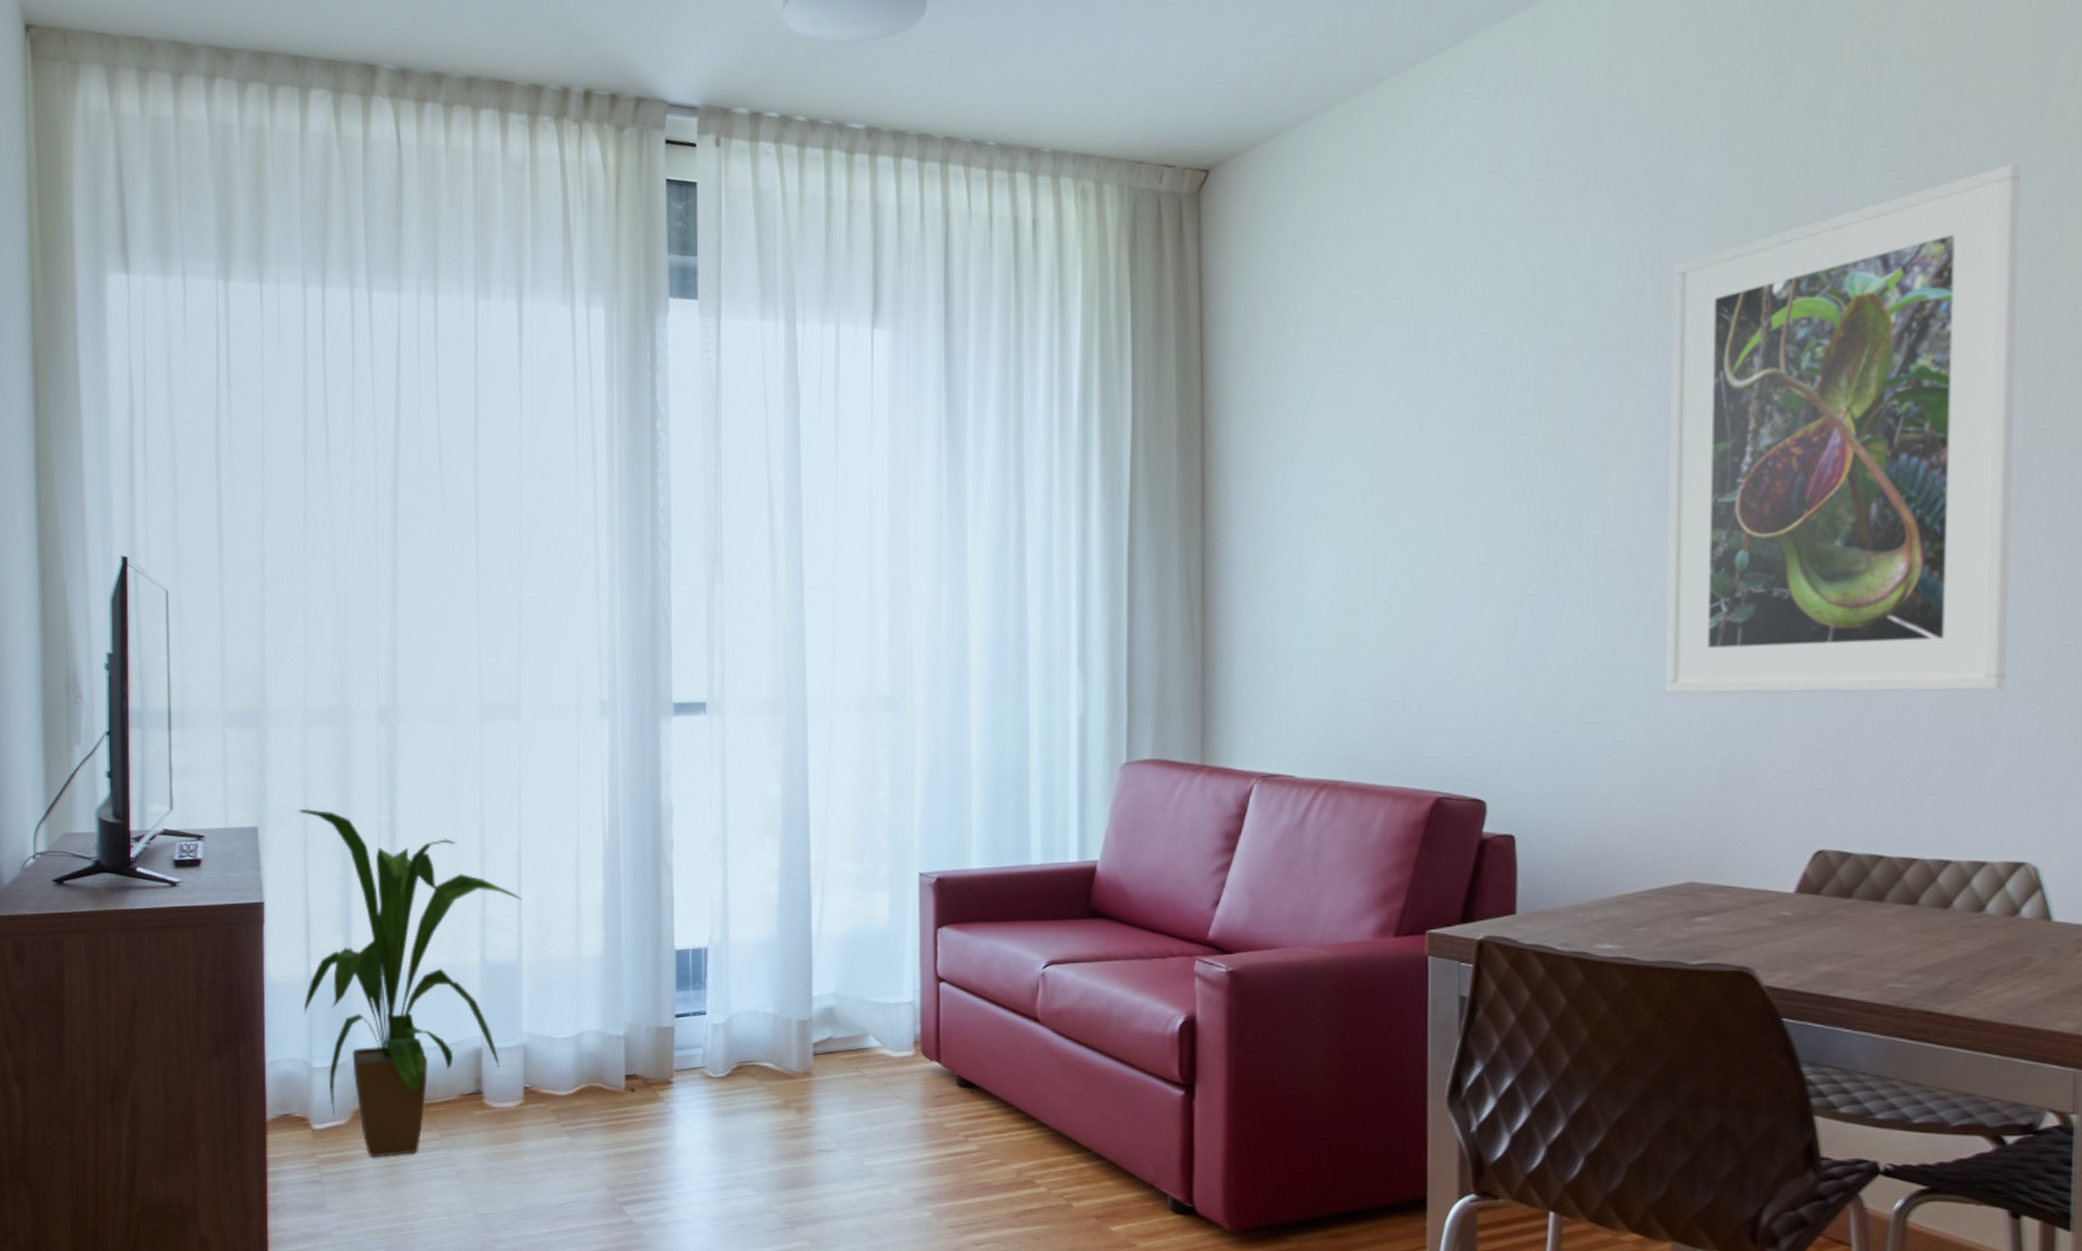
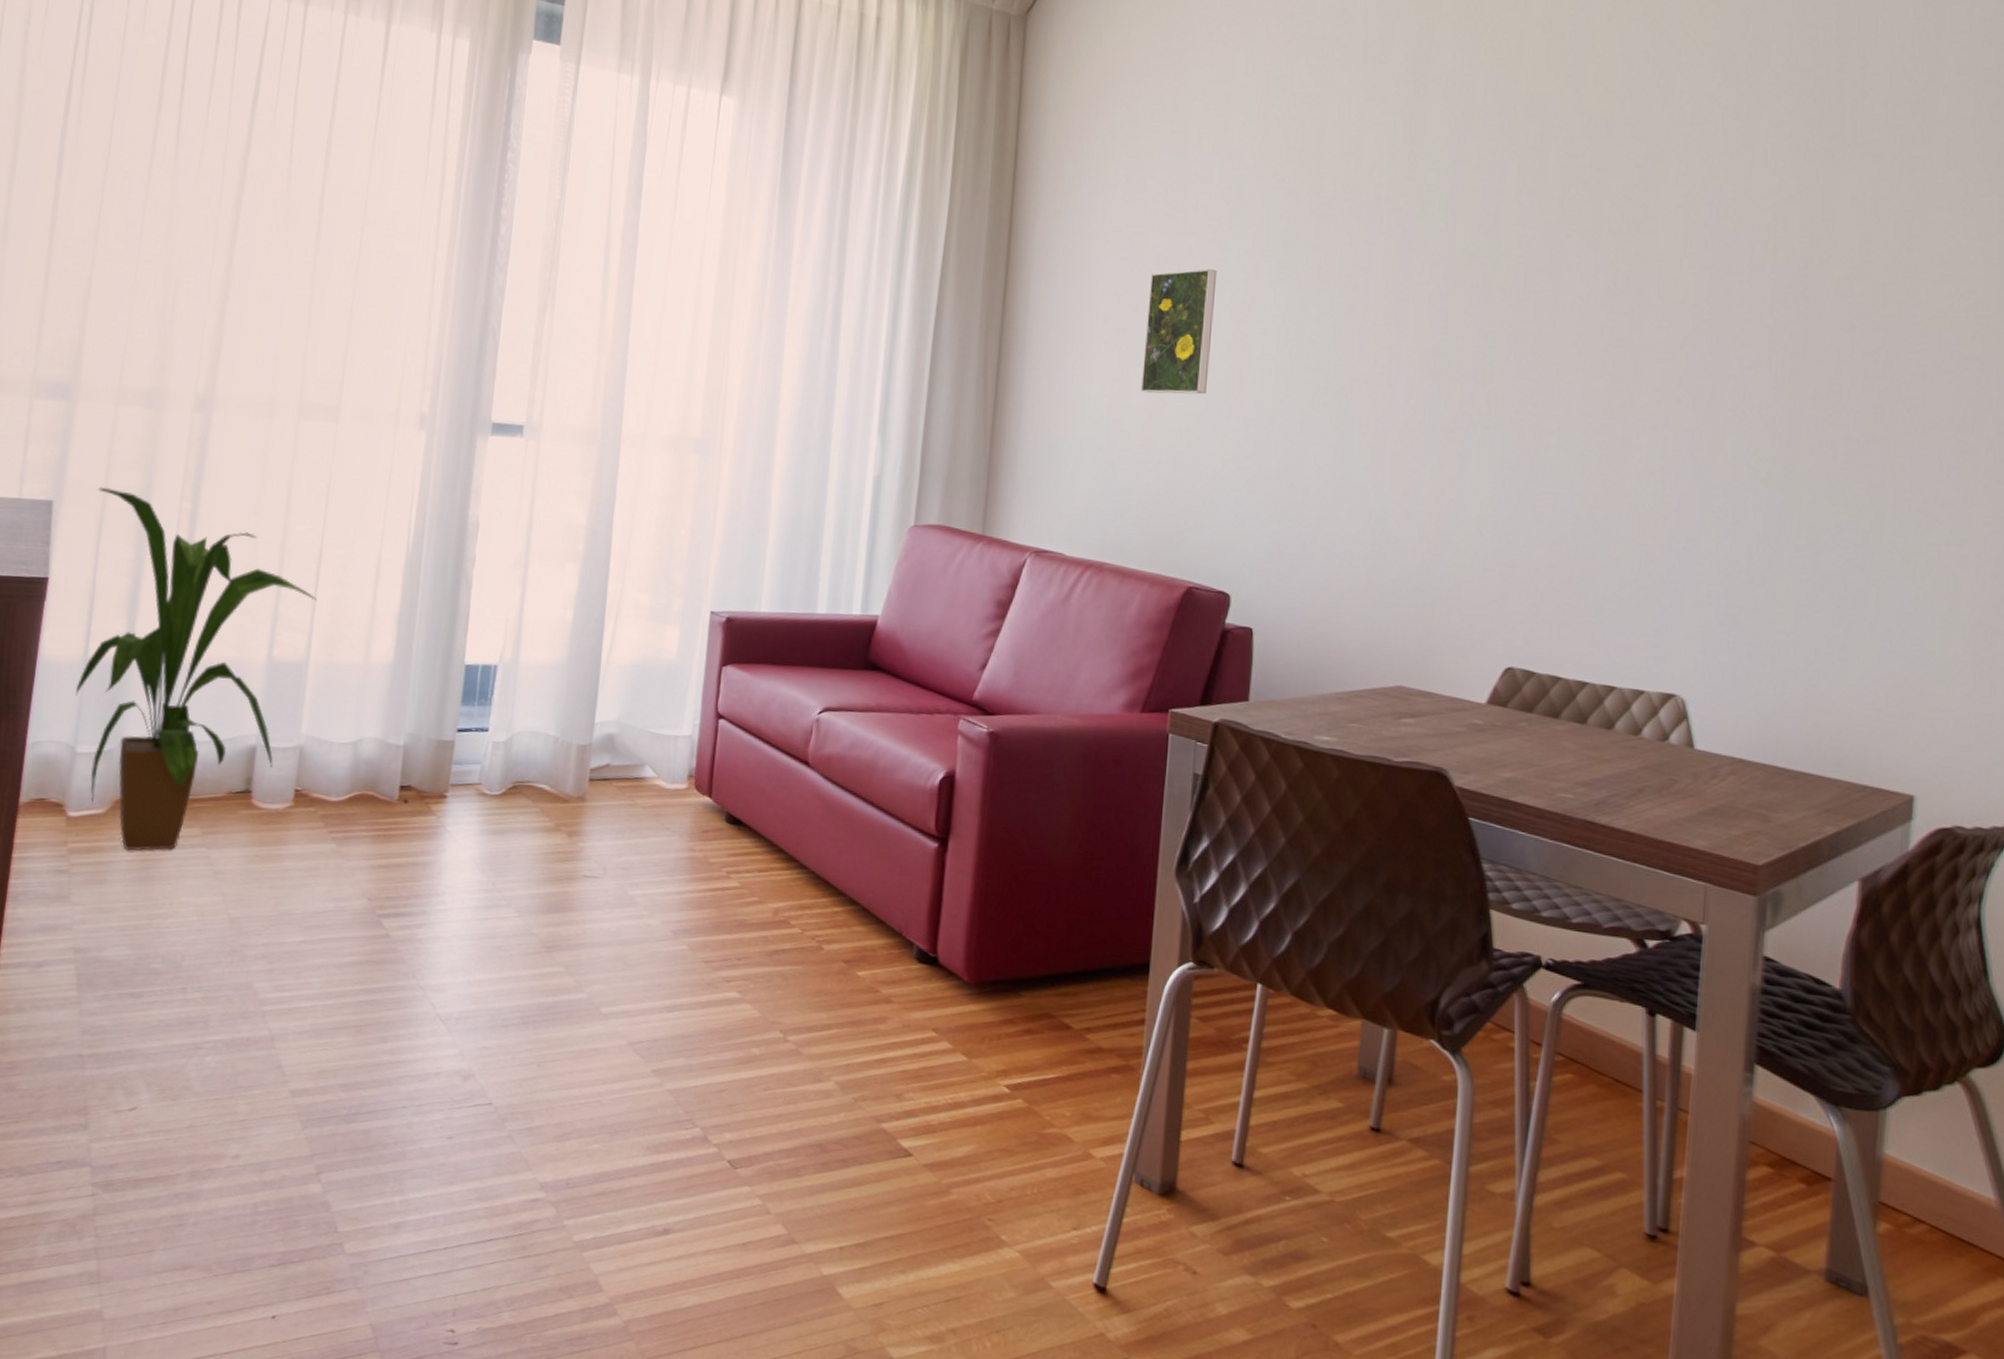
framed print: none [1364,446,1443,593] -> present [1140,269,1217,395]
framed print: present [1664,164,2021,694] -> none [1389,93,1702,541]

